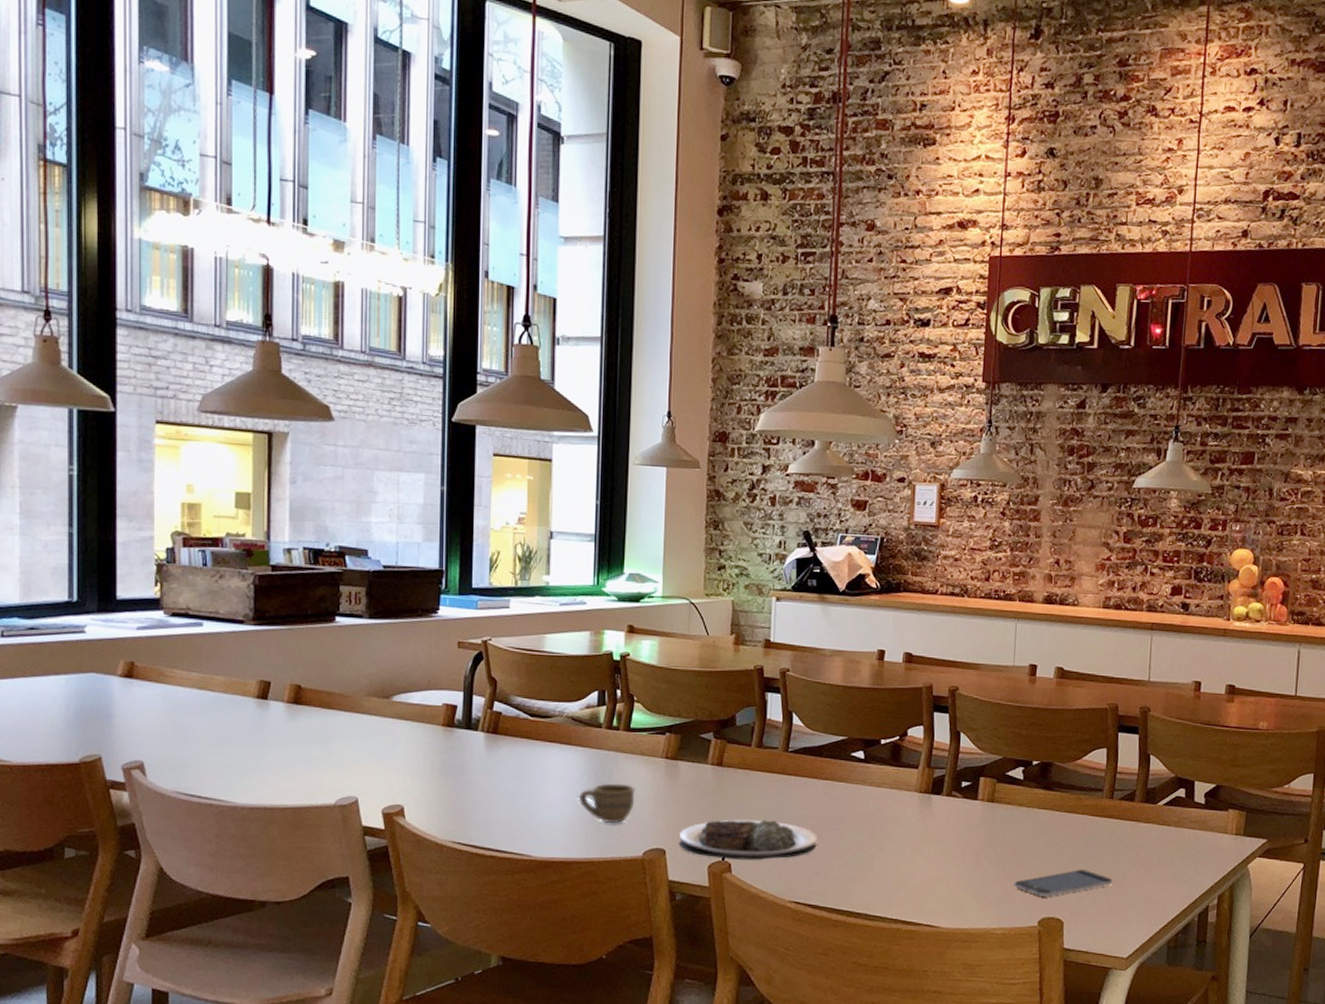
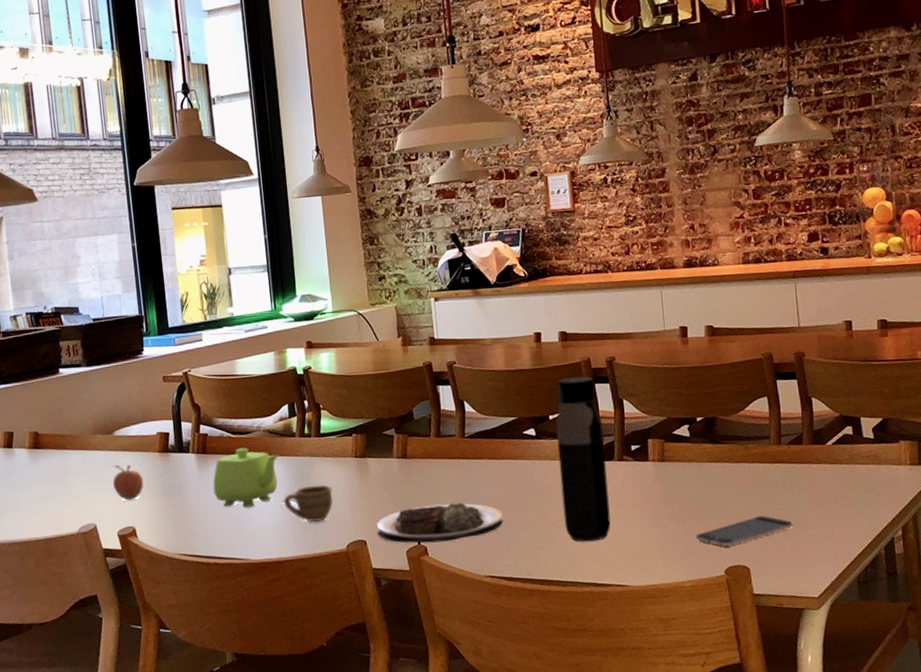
fruit: none [384,733,421,776] -> present [113,464,144,501]
teapot: none [500,732,582,799] -> present [213,447,280,508]
water bottle: none [881,702,935,877] -> present [555,376,611,542]

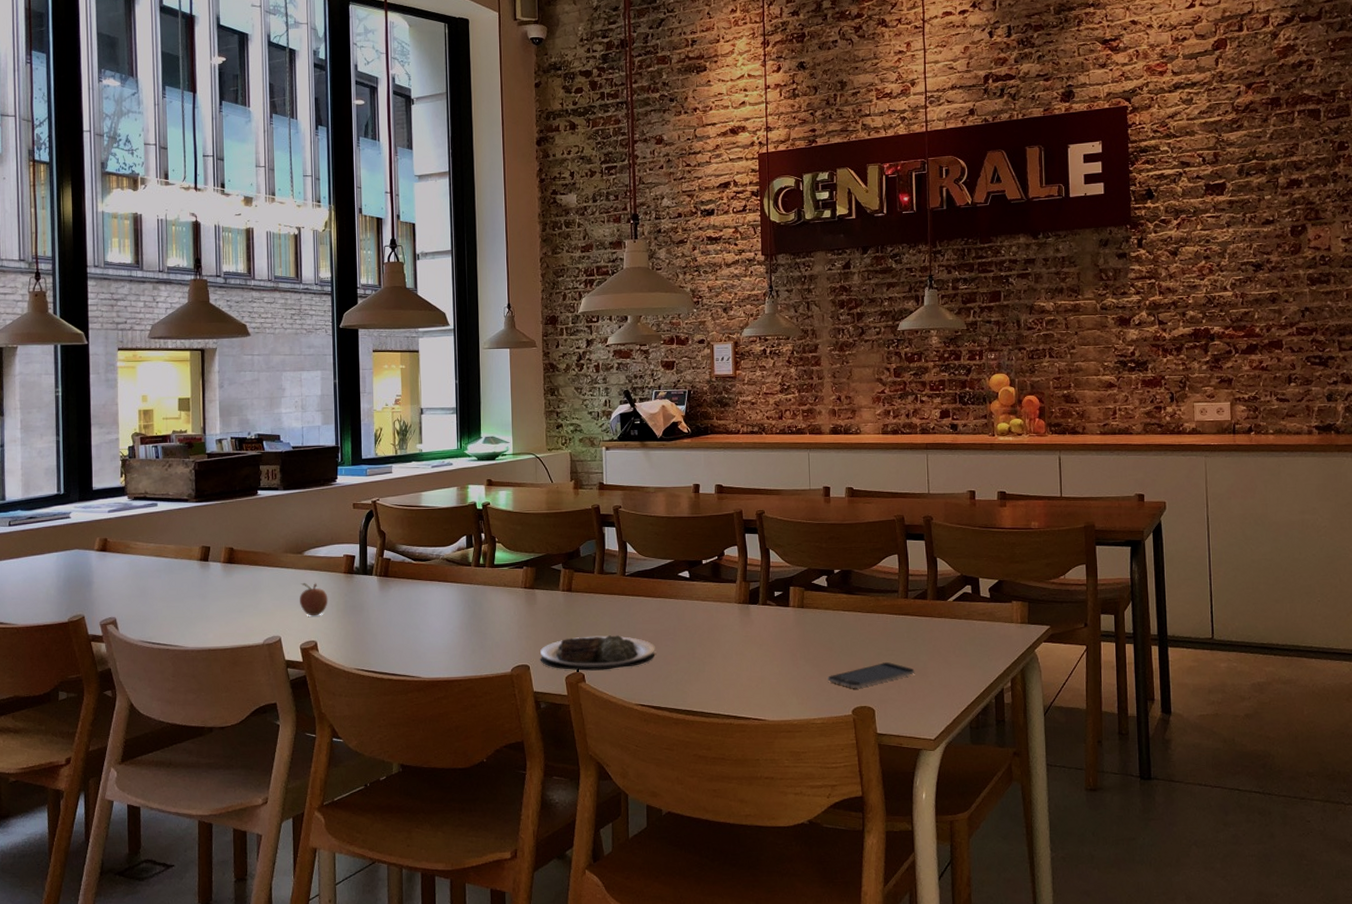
teapot: present [213,447,280,508] -> none [392,573,456,629]
cup: present [284,485,333,522] -> none [456,612,502,645]
water bottle: present [555,376,611,542] -> none [707,526,752,677]

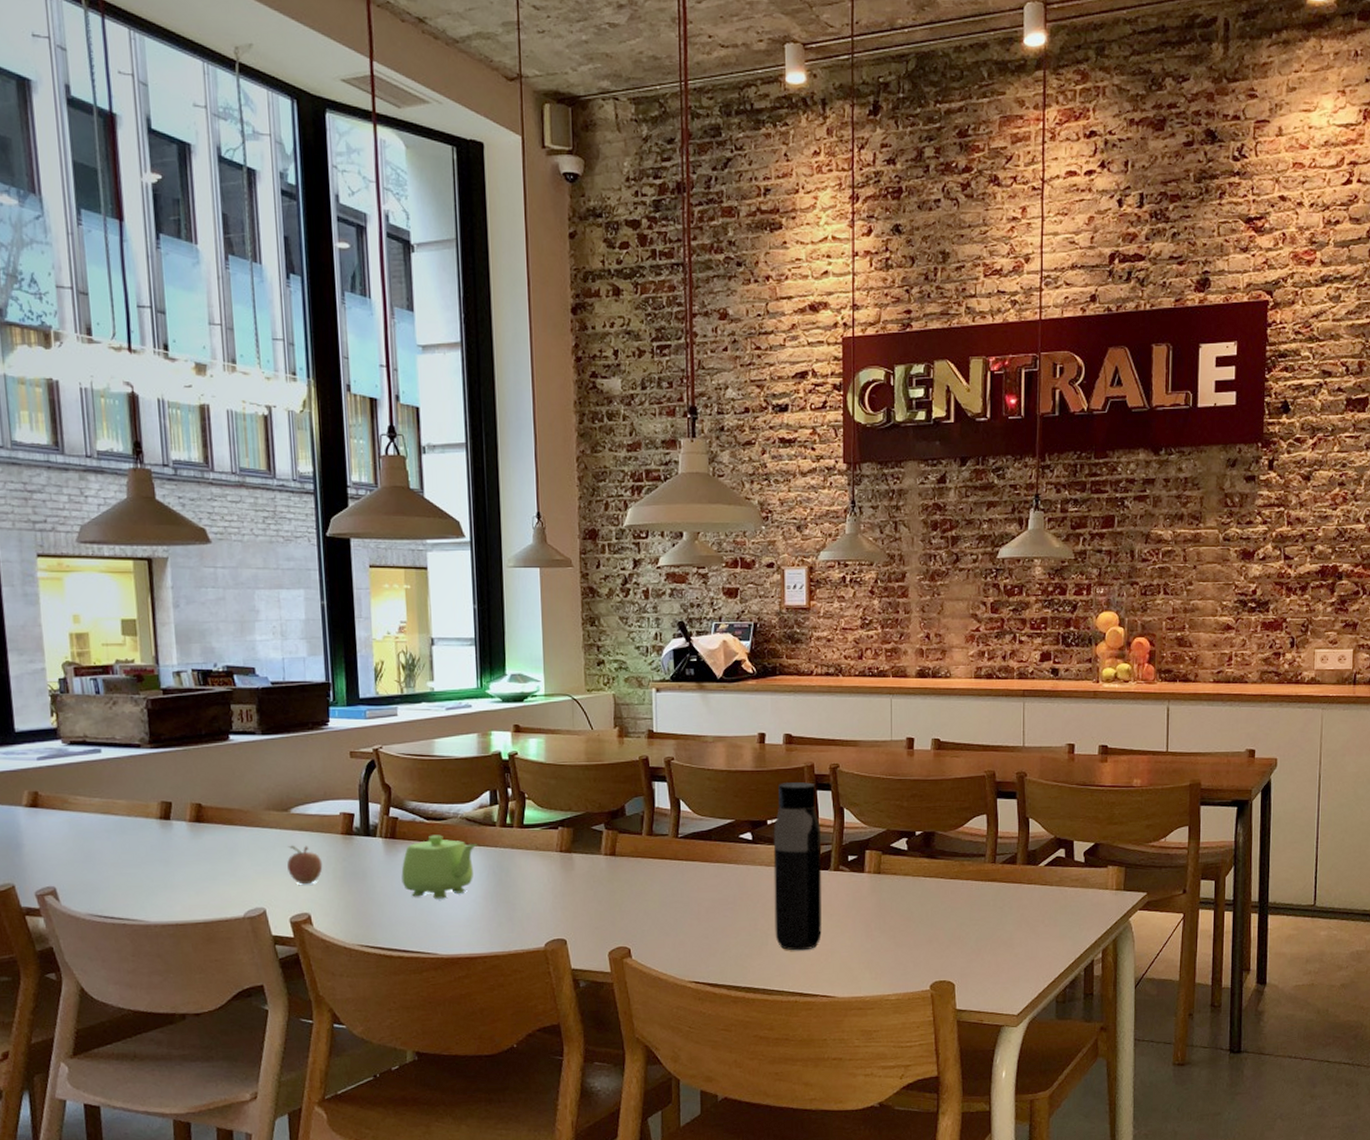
teapot: none [392,573,456,629] -> present [401,835,478,899]
plate: present [540,635,655,671] -> none [579,905,712,945]
water bottle: none [707,526,752,677] -> present [773,782,822,951]
smartphone: present [828,662,915,688] -> none [905,933,1000,961]

